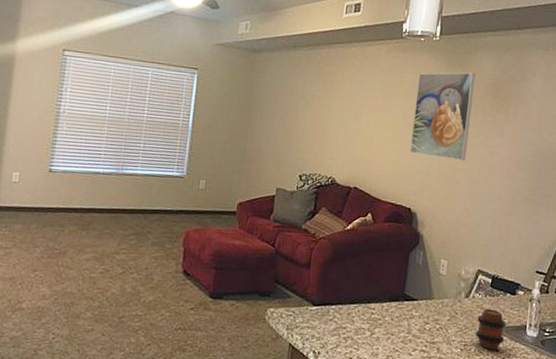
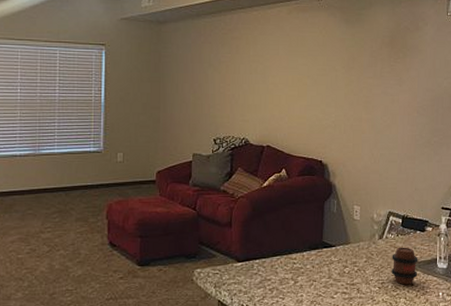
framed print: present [409,72,476,161] -> none [316,26,372,111]

